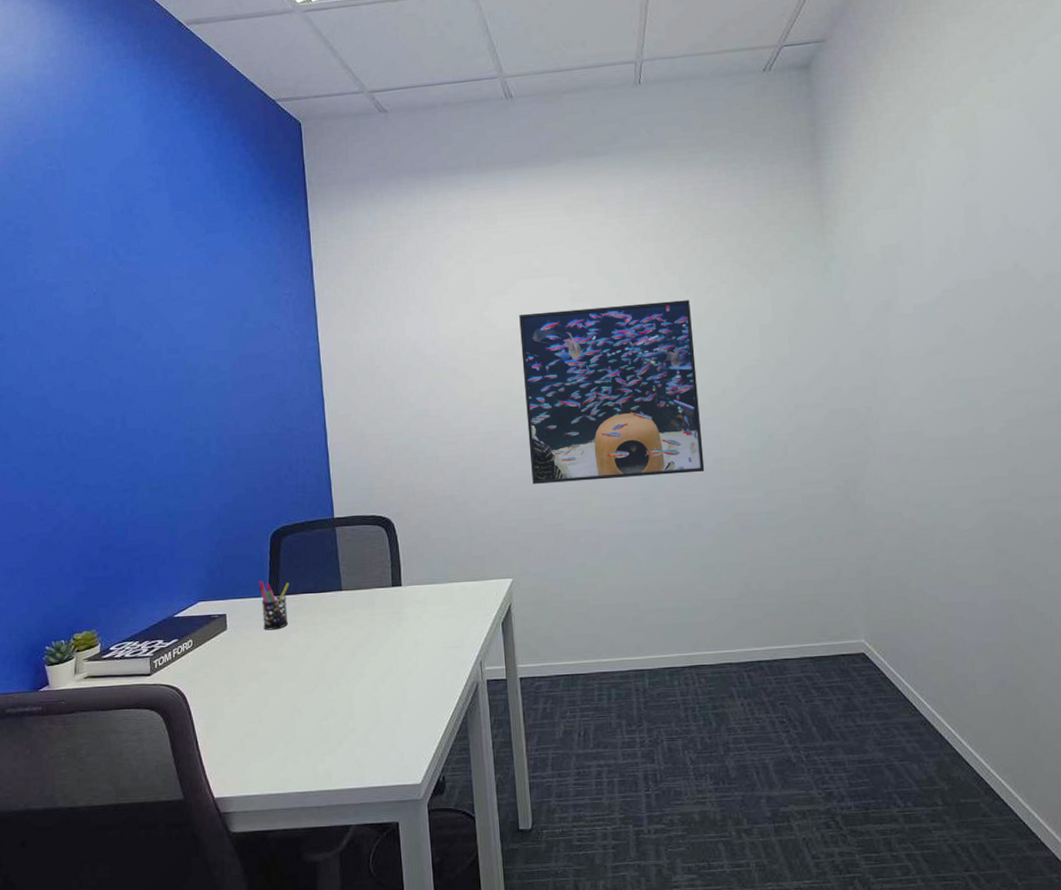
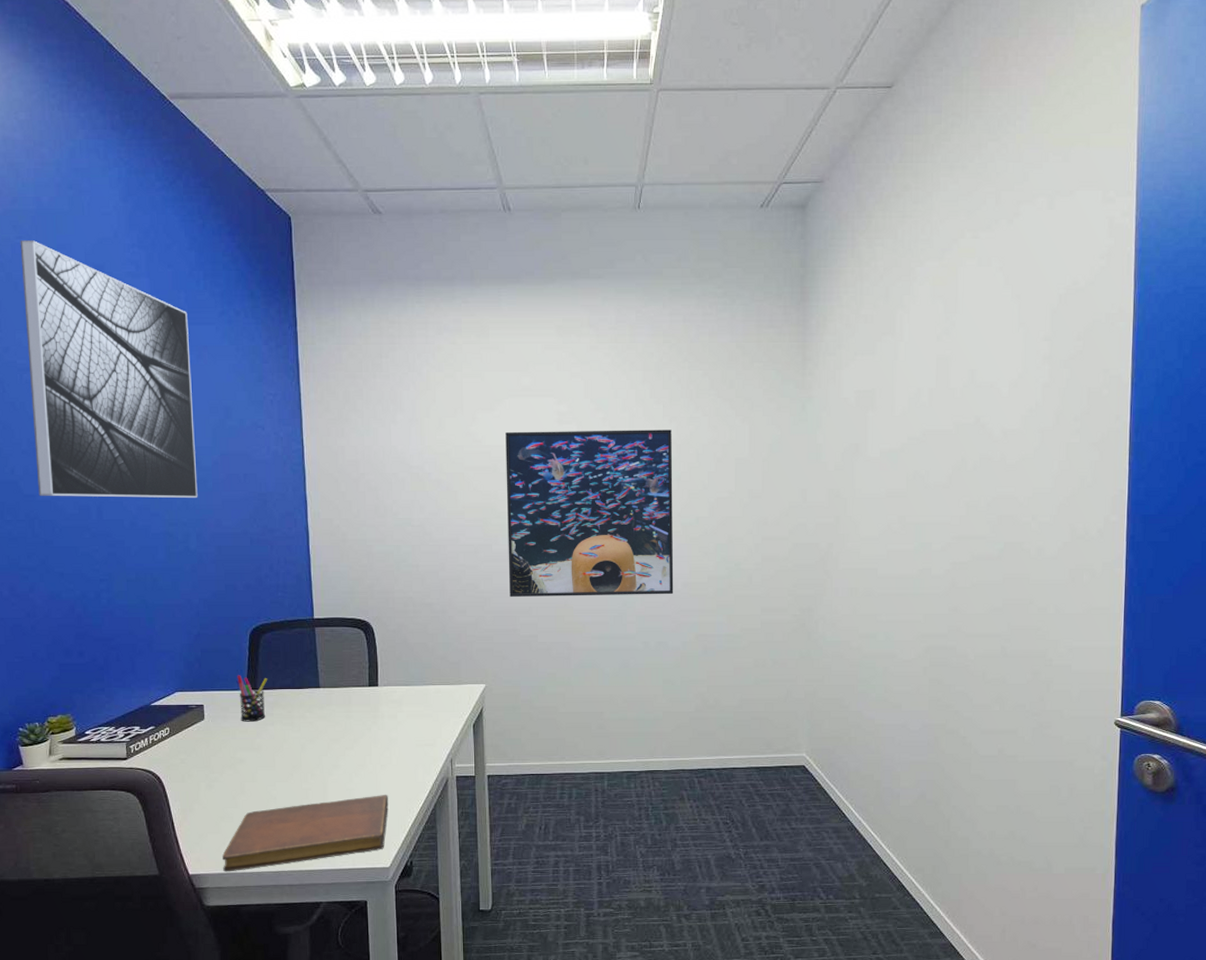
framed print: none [50,166,218,410] -> present [20,240,198,499]
notebook: none [248,703,417,794] -> present [223,795,388,872]

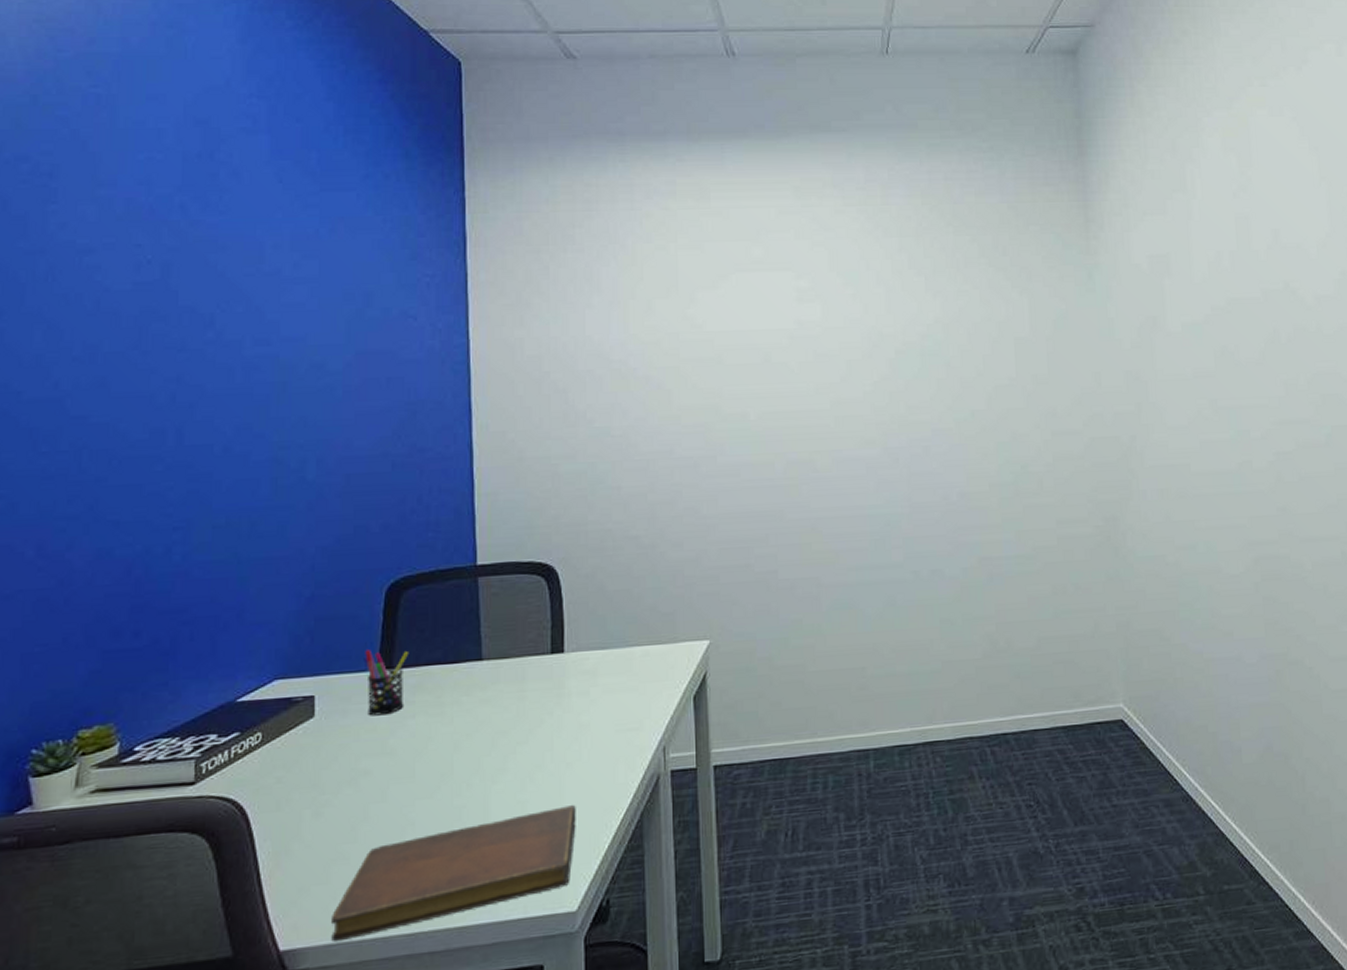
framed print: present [20,240,198,499] -> none [92,89,322,417]
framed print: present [505,429,674,598] -> none [732,306,948,523]

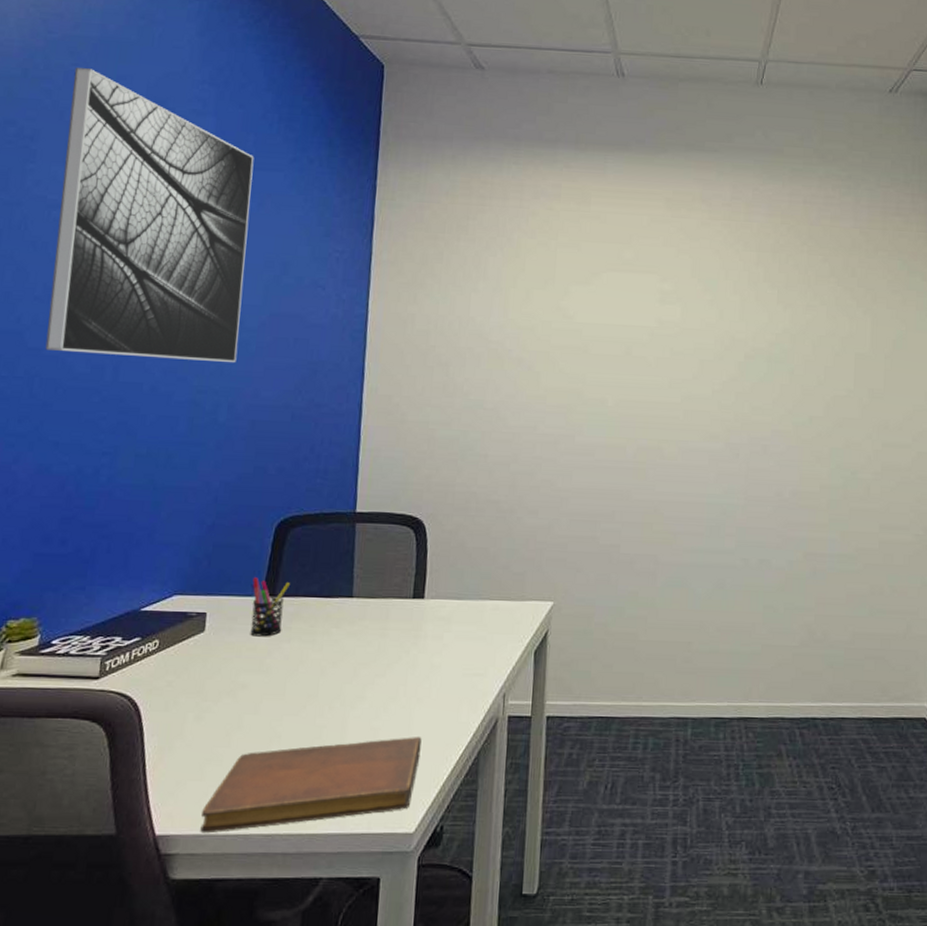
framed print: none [92,89,322,417] -> present [45,68,254,363]

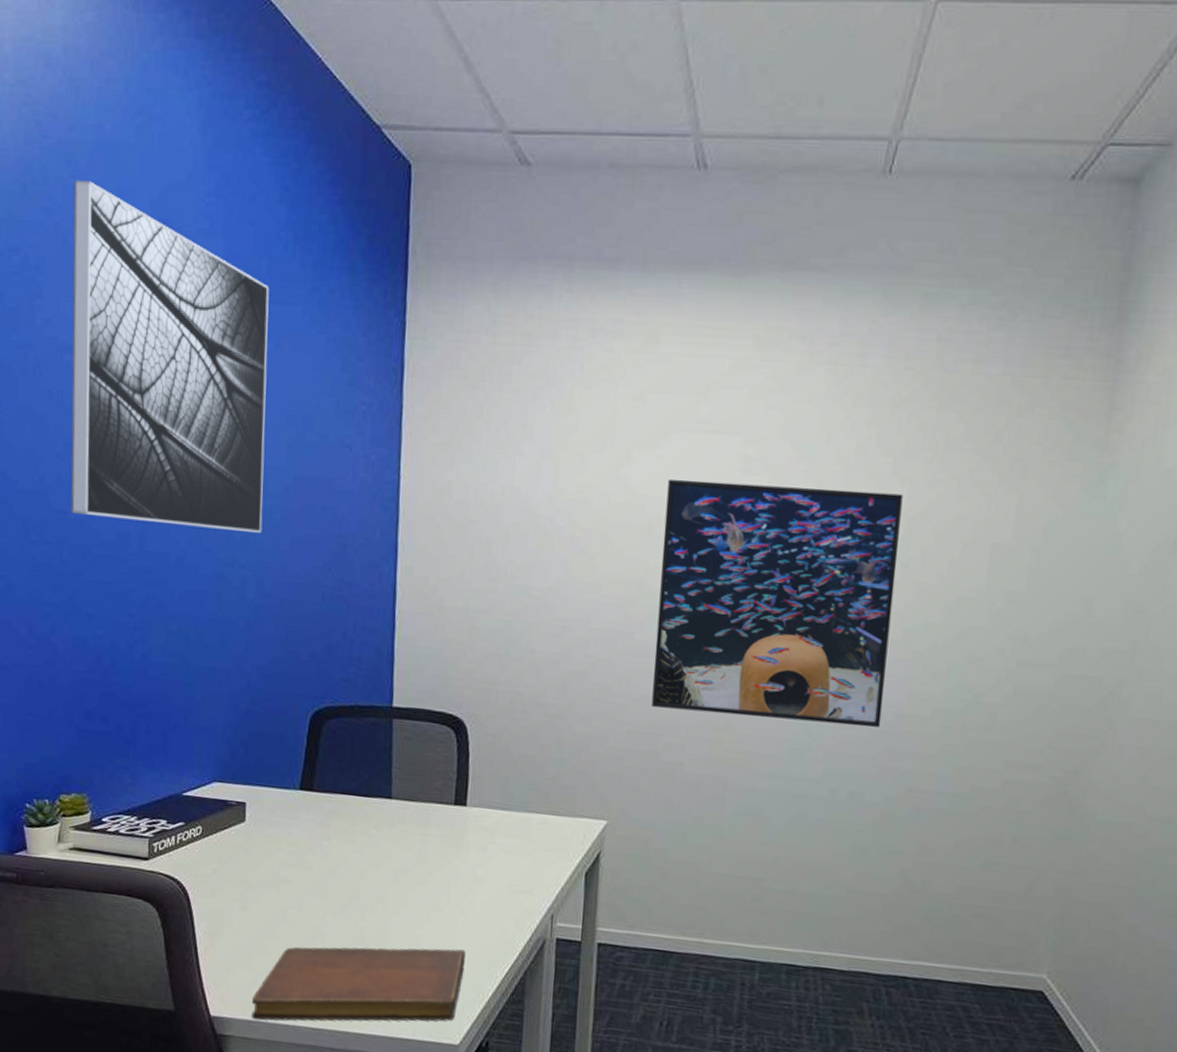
pen holder: present [250,577,291,637] -> none [288,769,328,832]
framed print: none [591,308,786,504] -> present [652,479,903,728]

